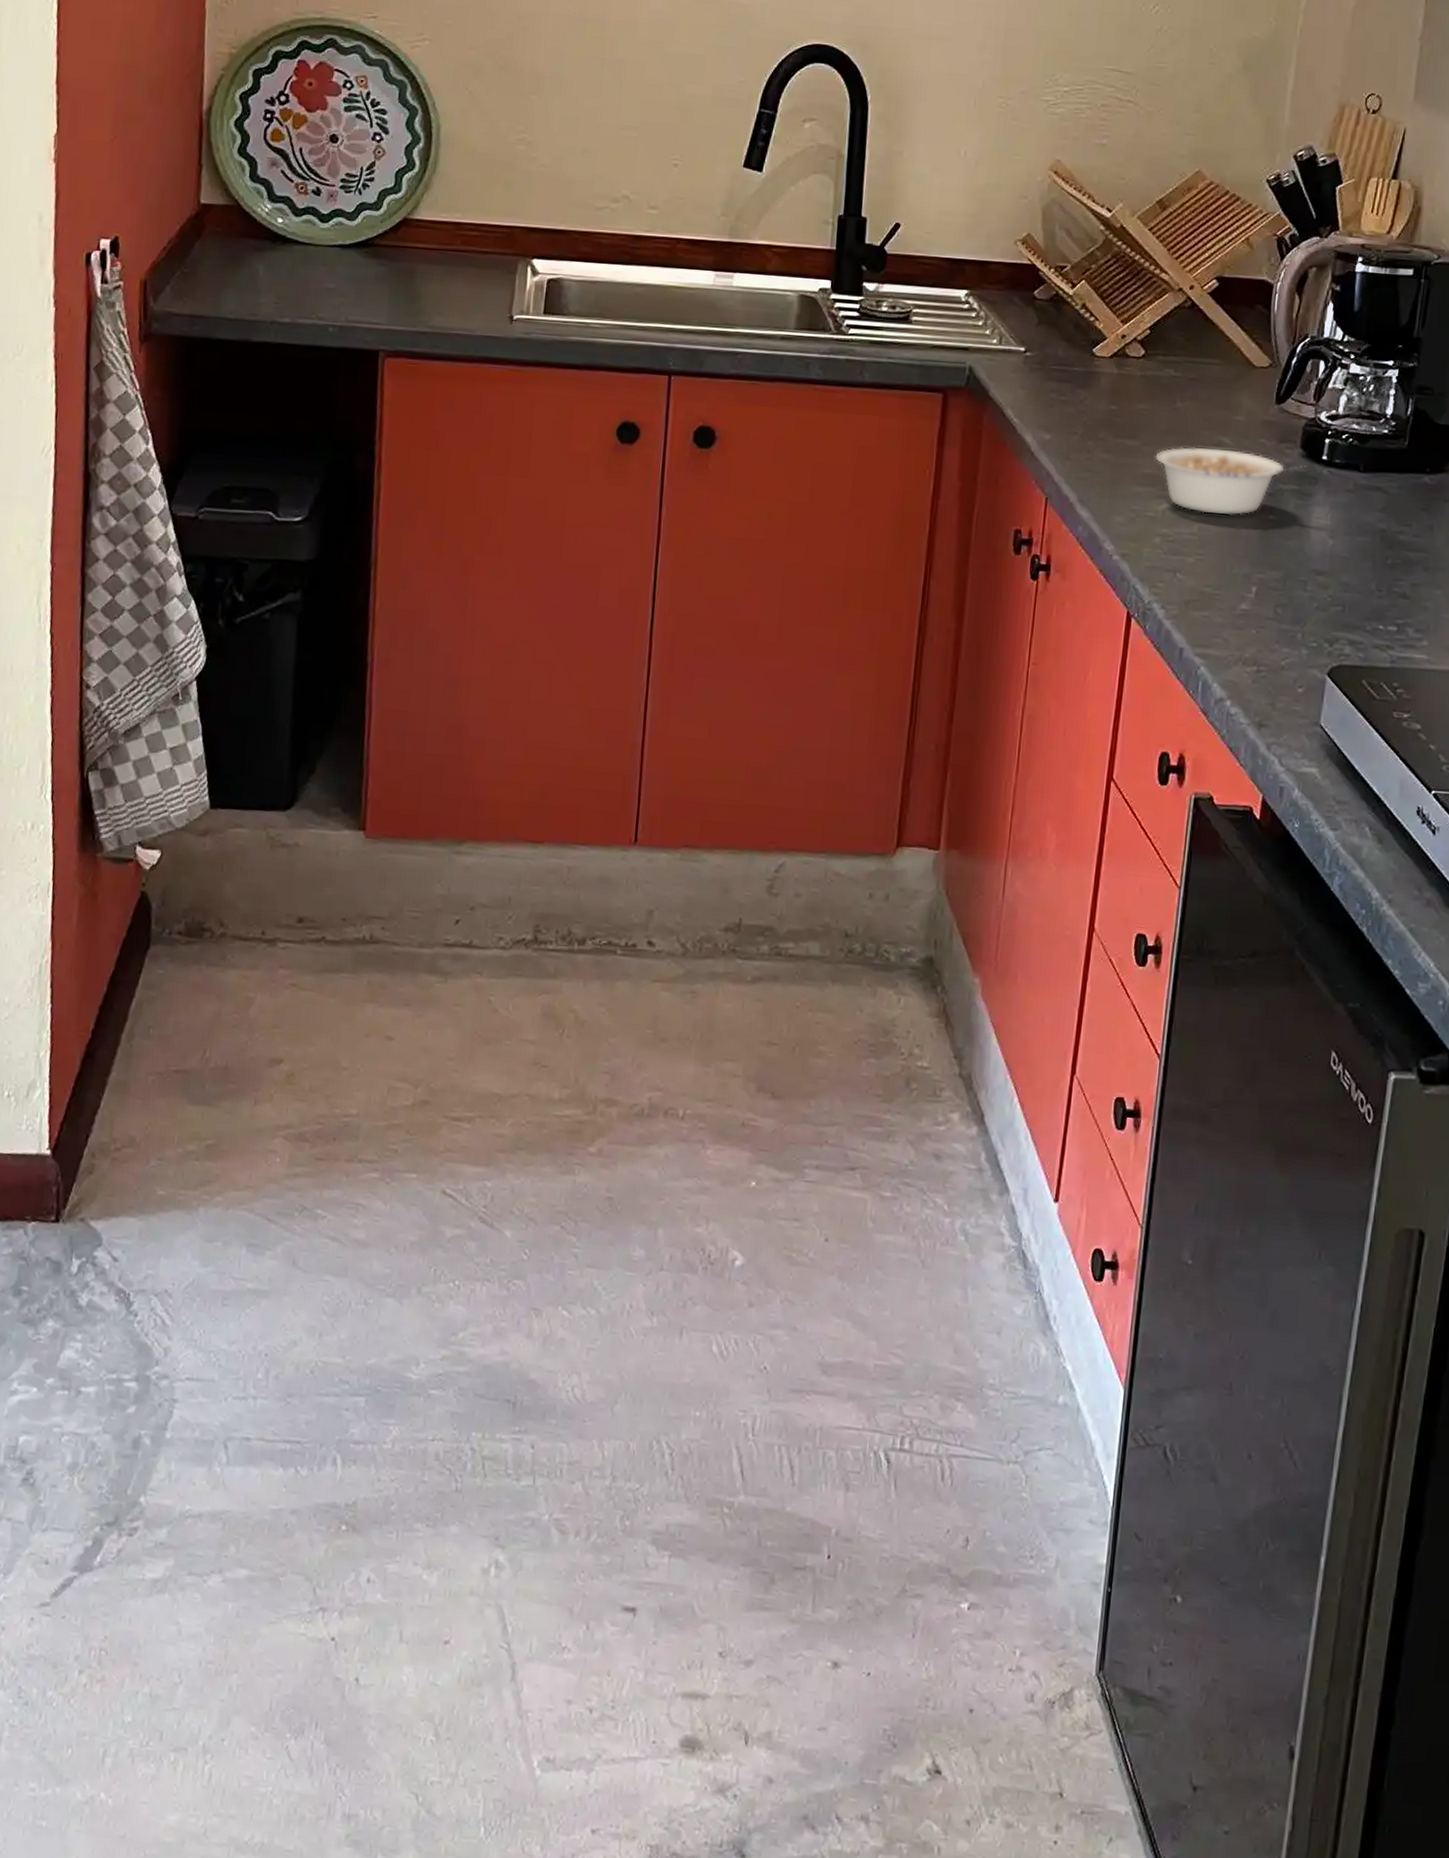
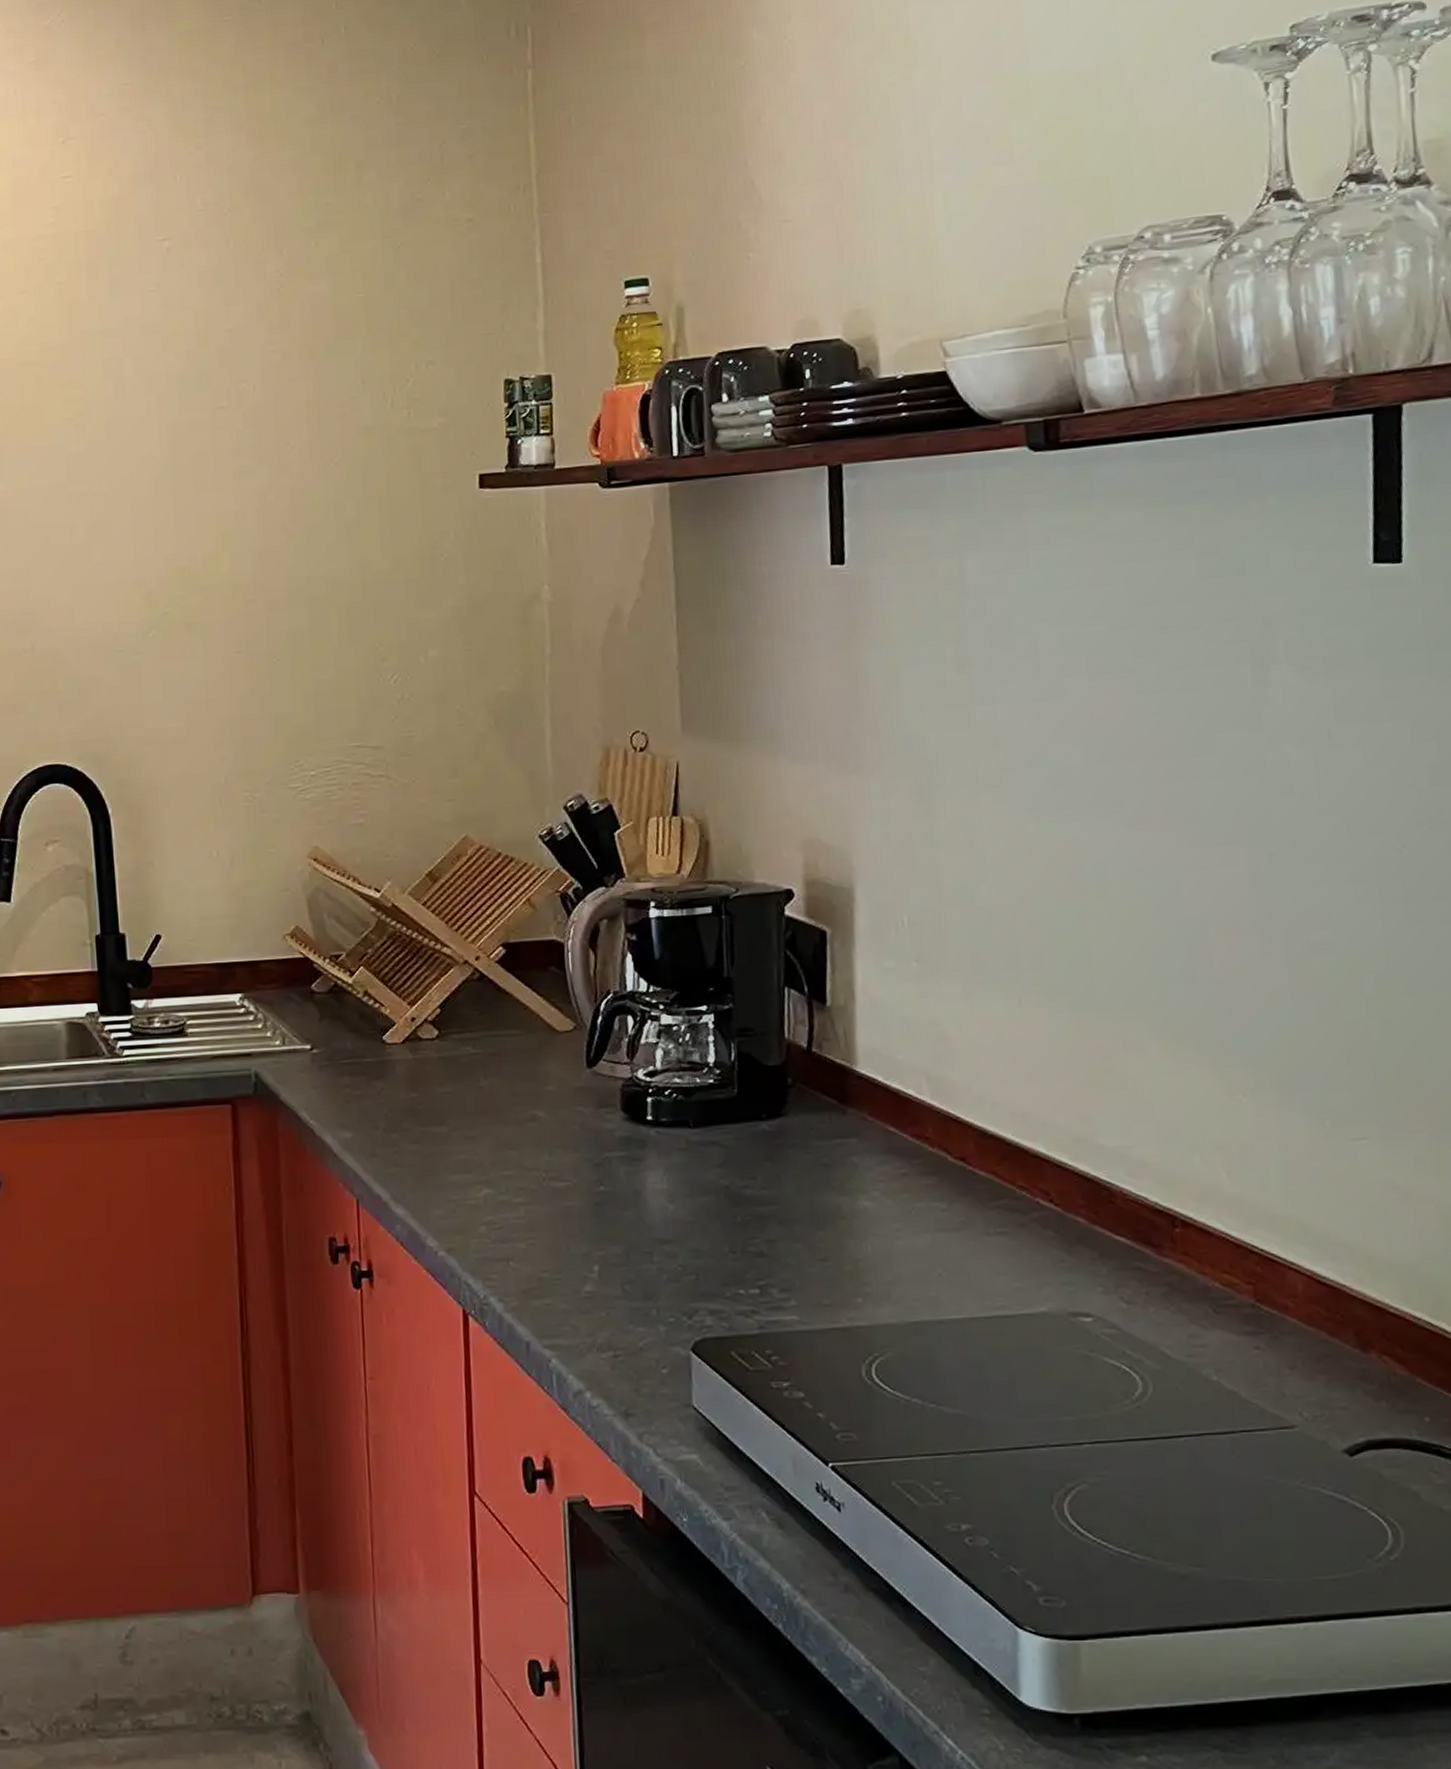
legume: present [1155,446,1307,516] -> none [467,1123,632,1194]

